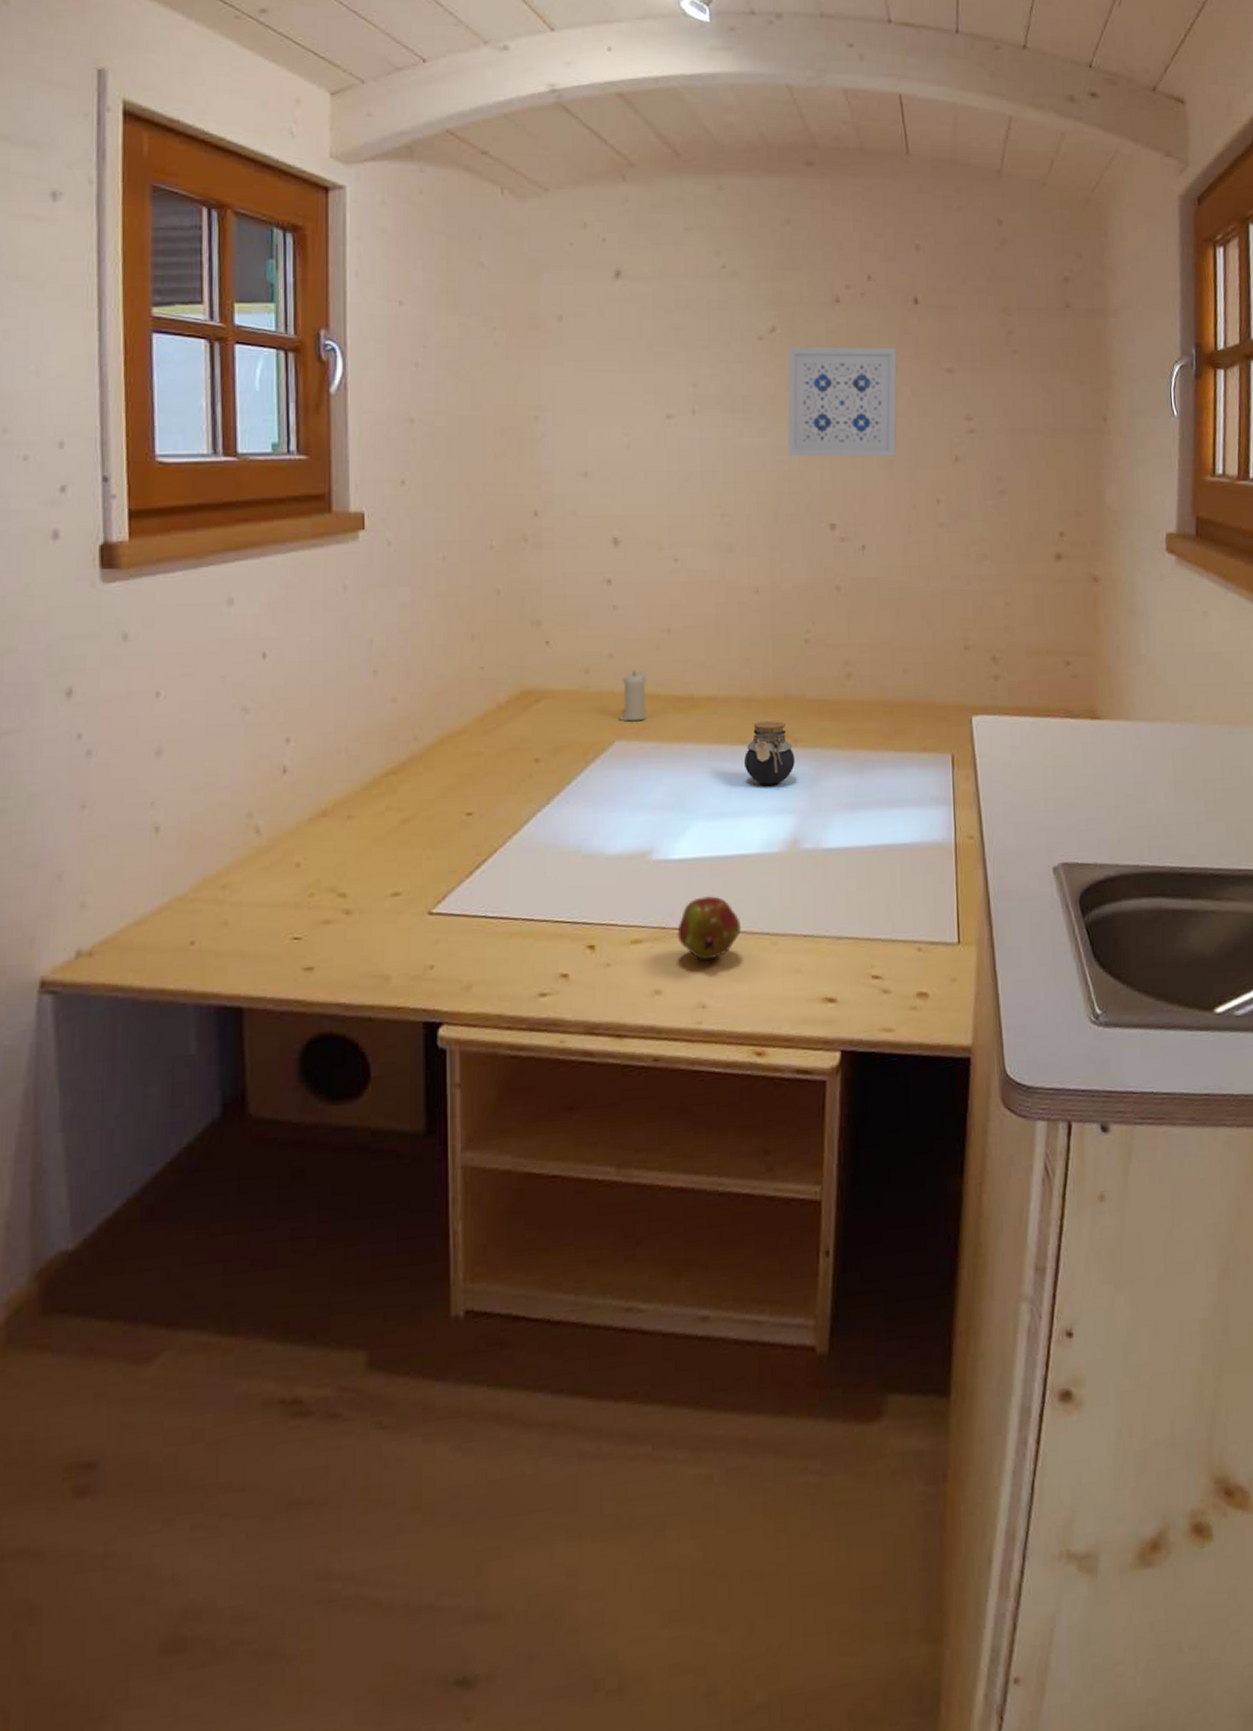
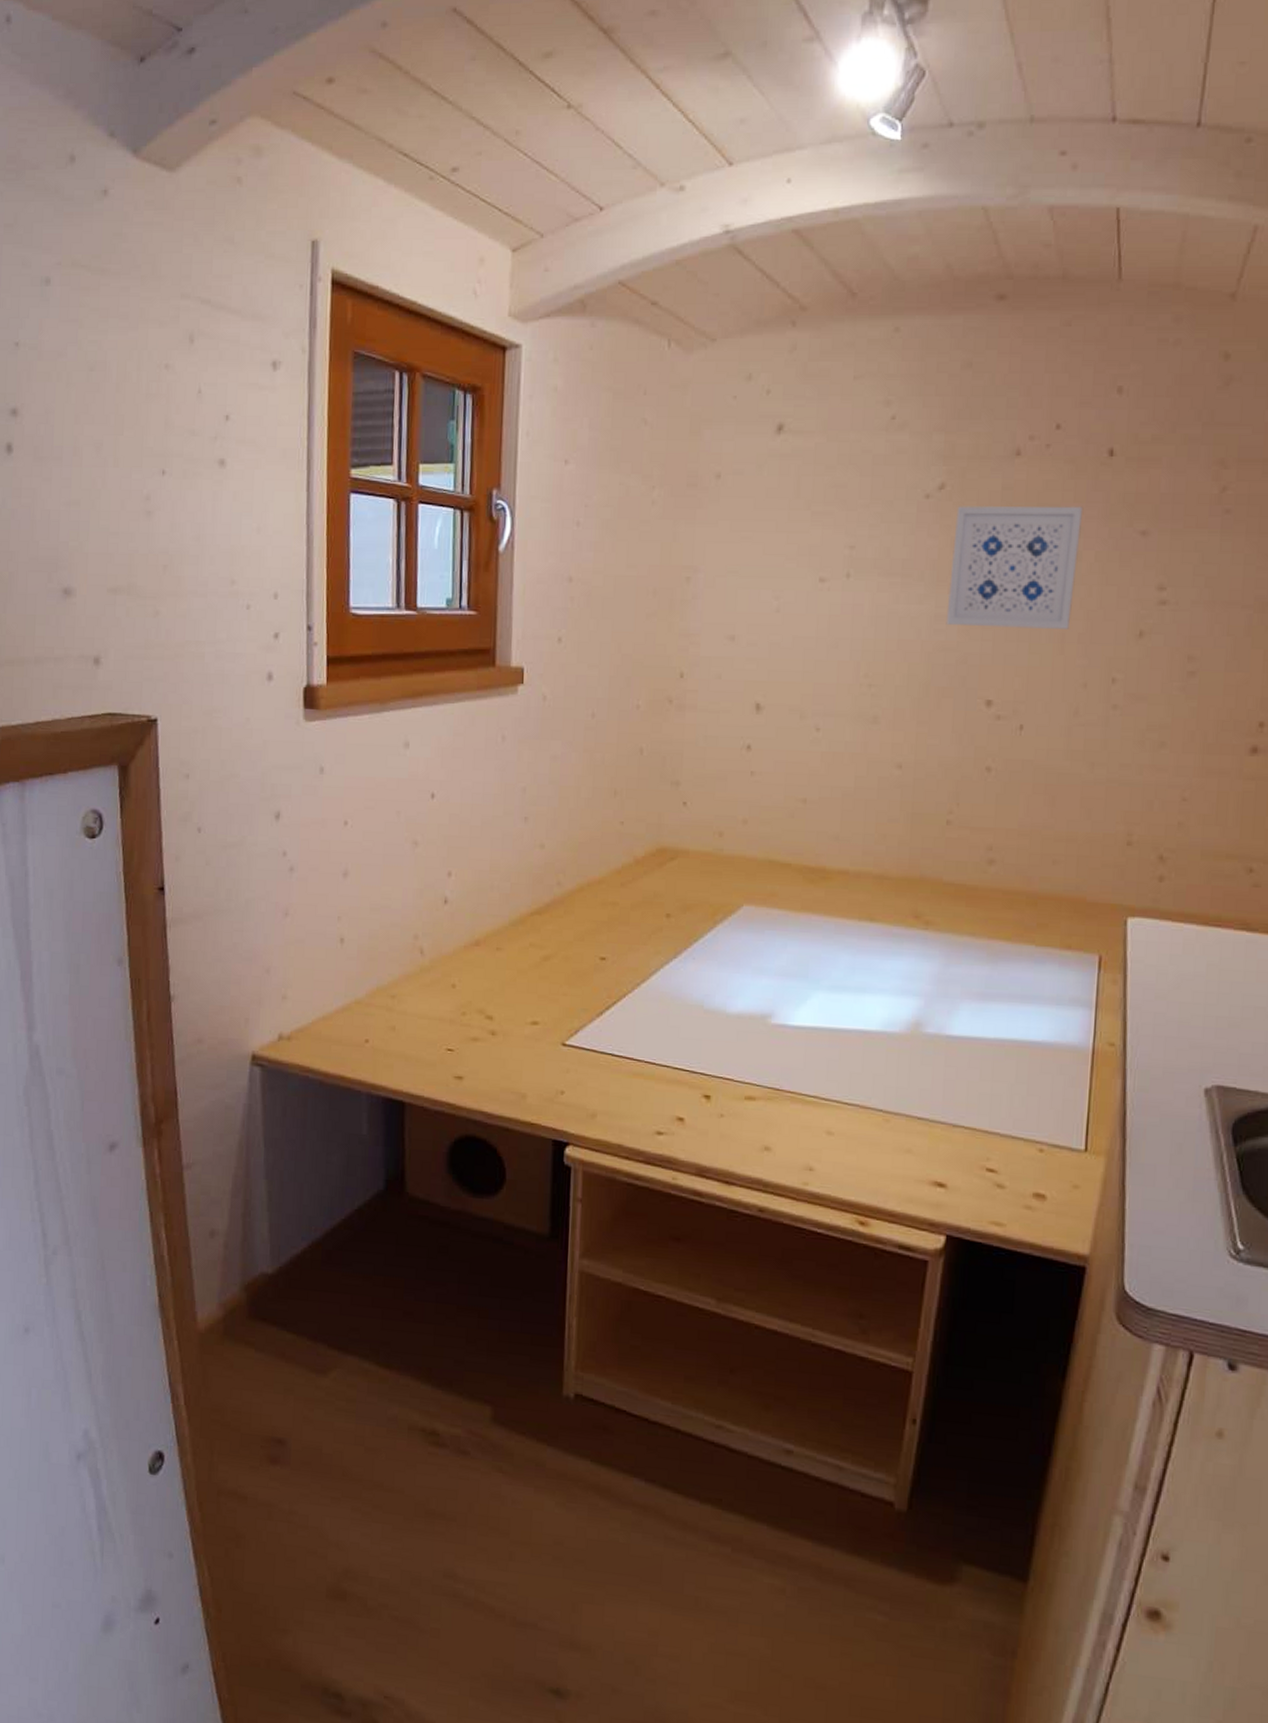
candle: present [618,670,646,722] -> none [747,837,778,888]
fruit: present [677,895,741,960] -> none [790,1064,854,1127]
jar: present [744,721,795,785] -> none [871,900,925,965]

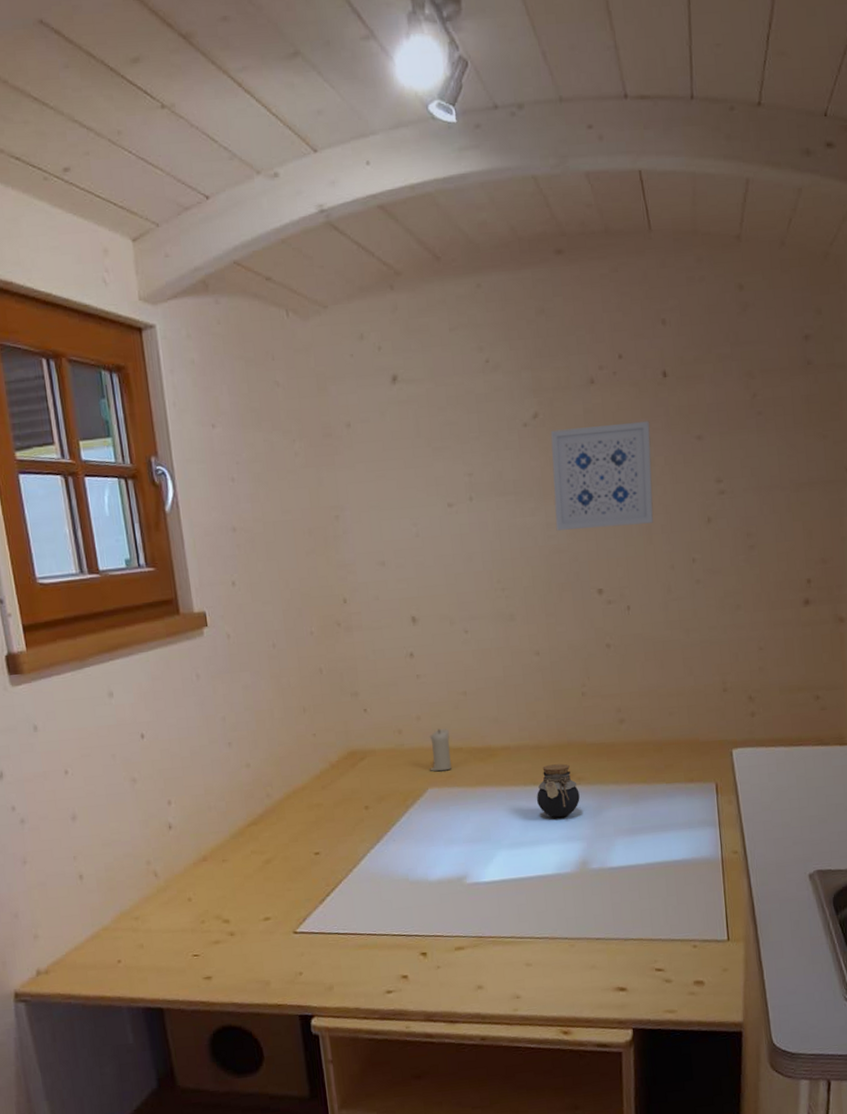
candle: none [747,837,778,888] -> present [429,728,452,772]
jar: none [871,900,925,965] -> present [537,763,580,818]

